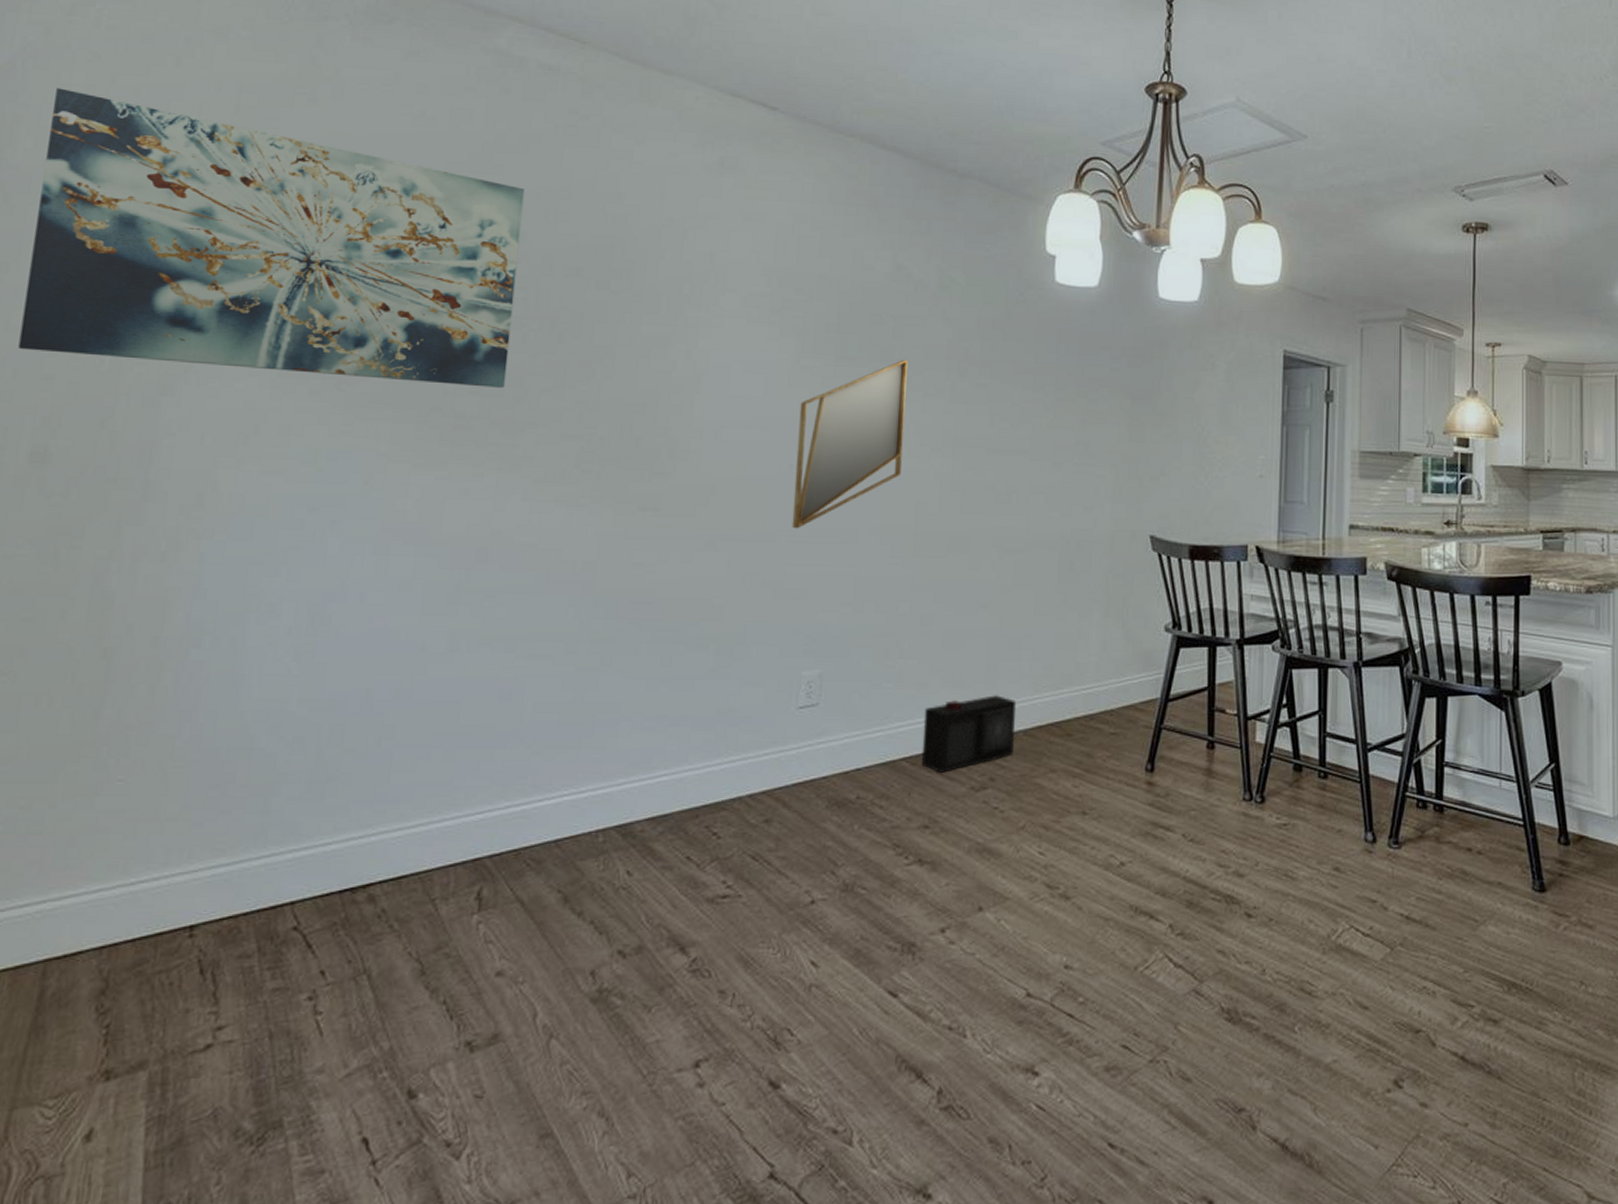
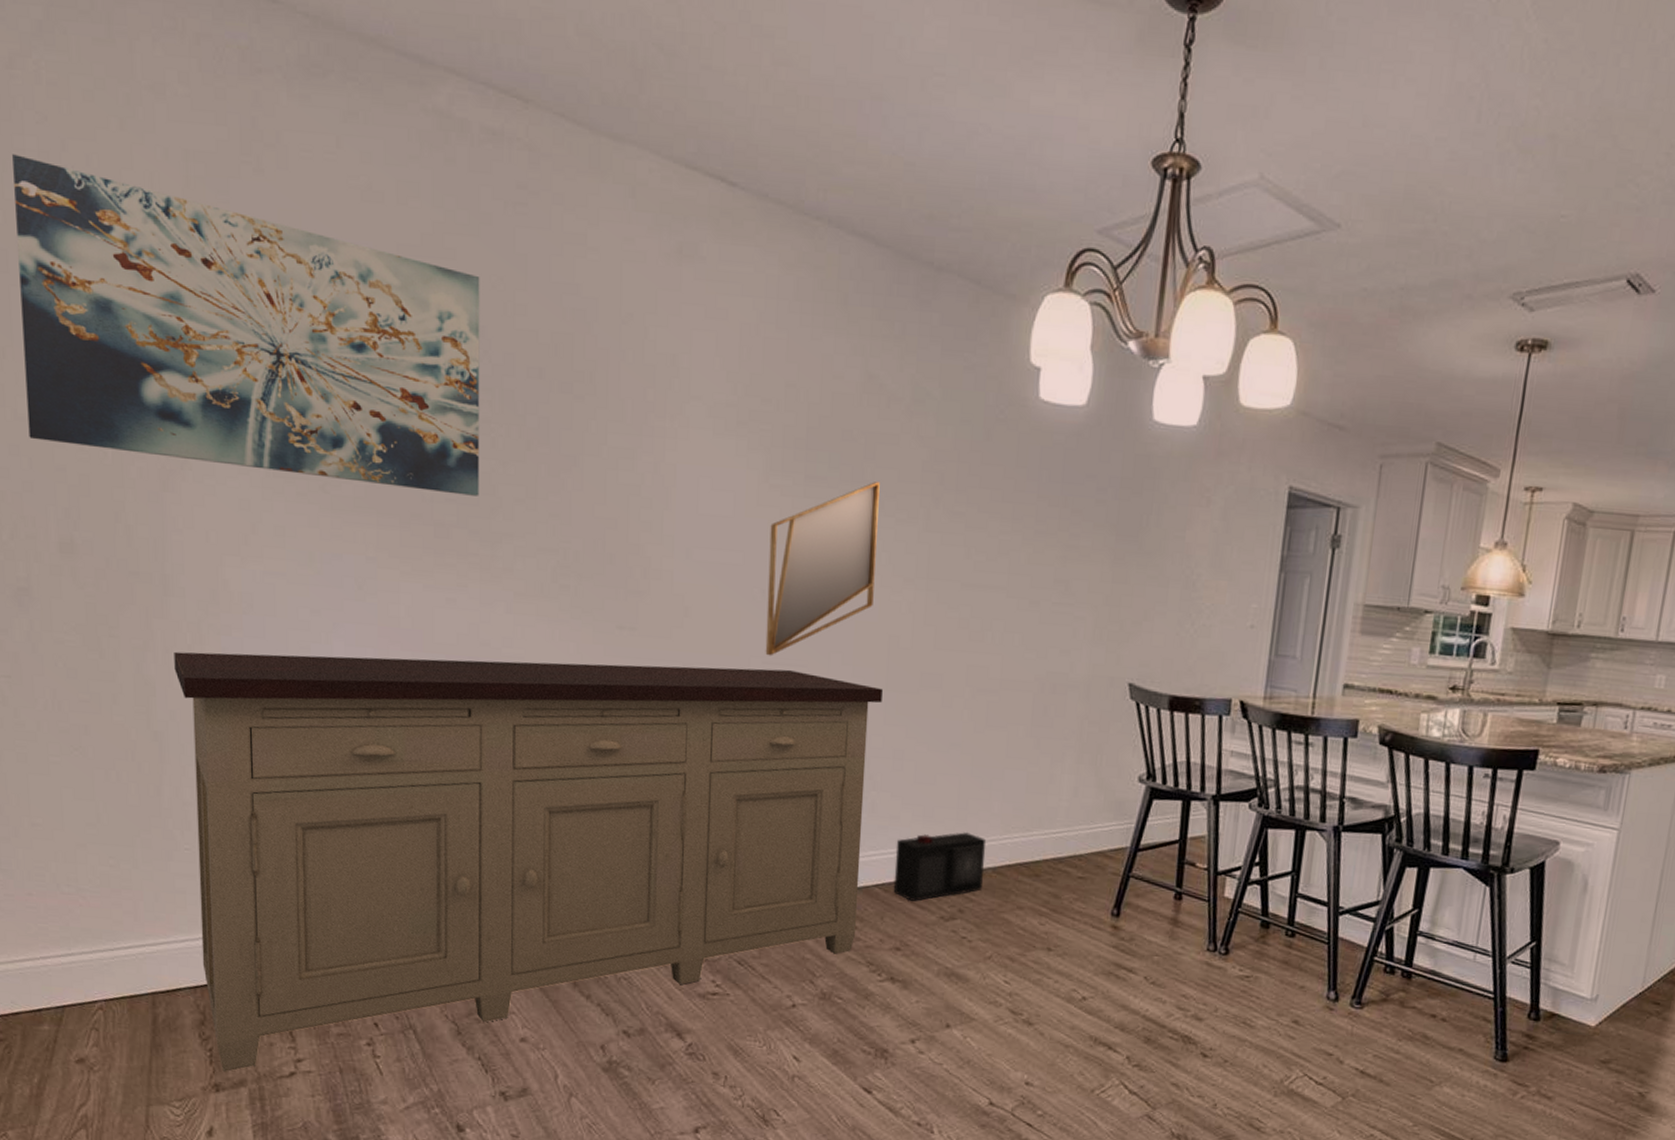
sideboard: none [115,541,910,1054] -> present [174,651,883,1072]

